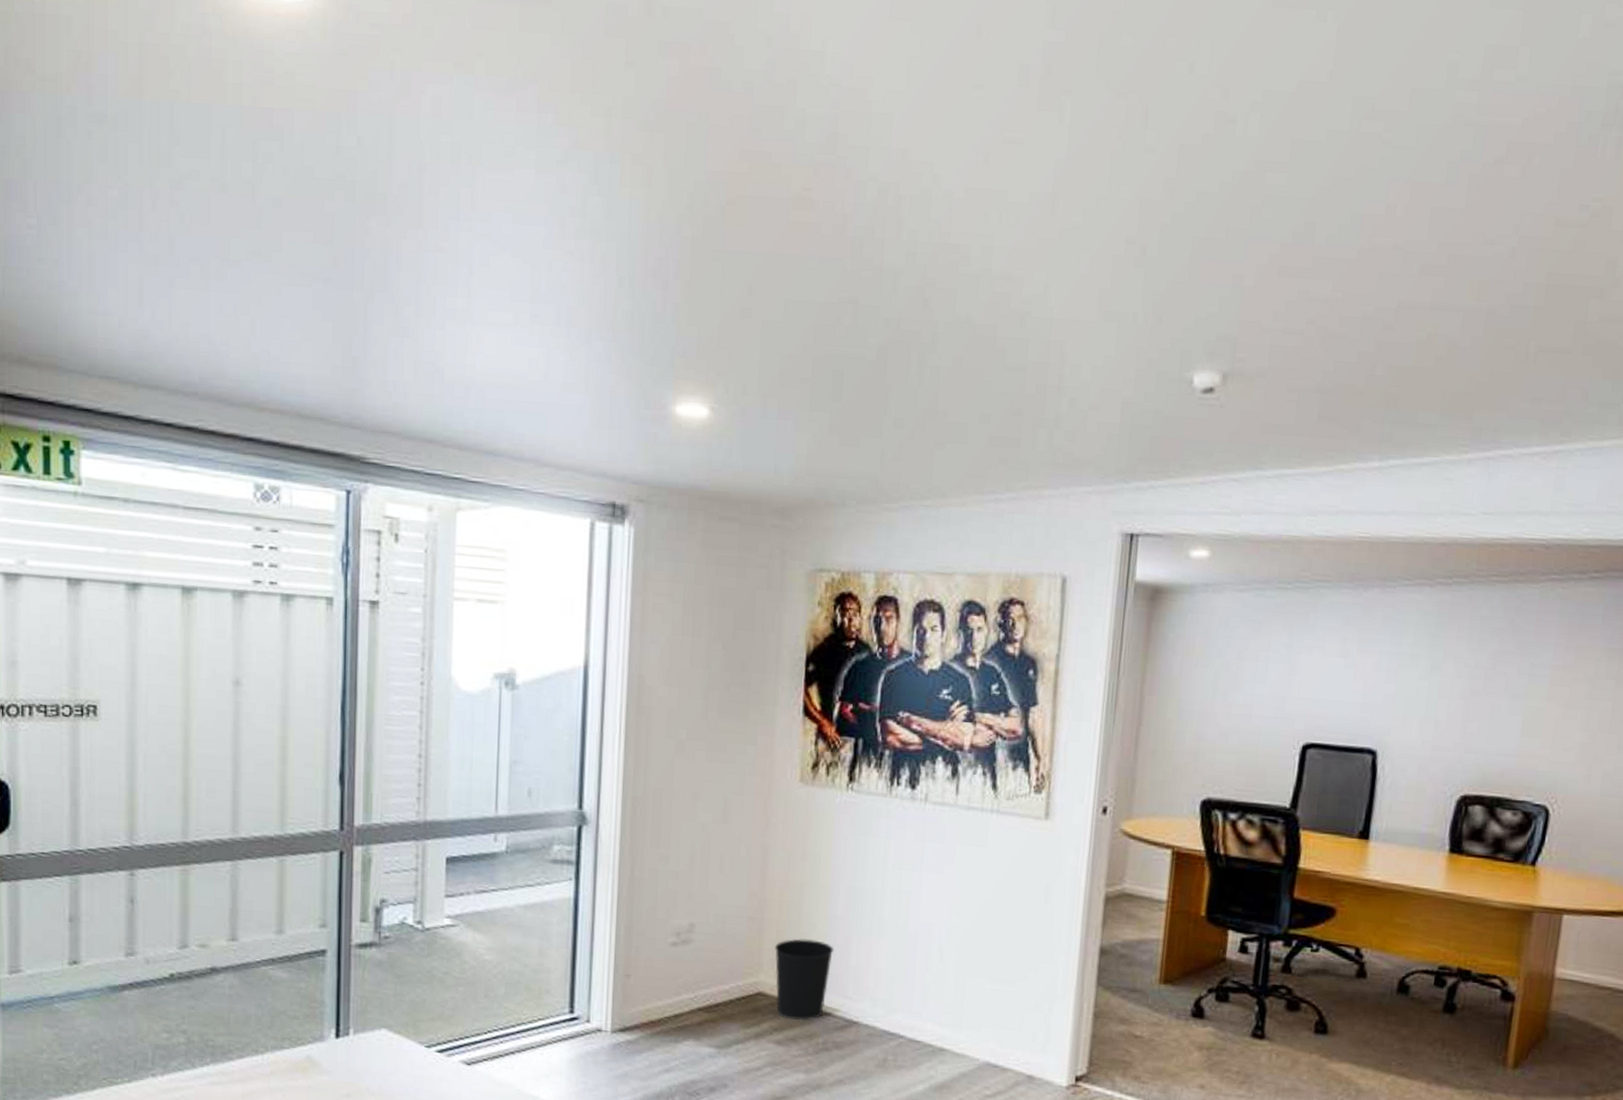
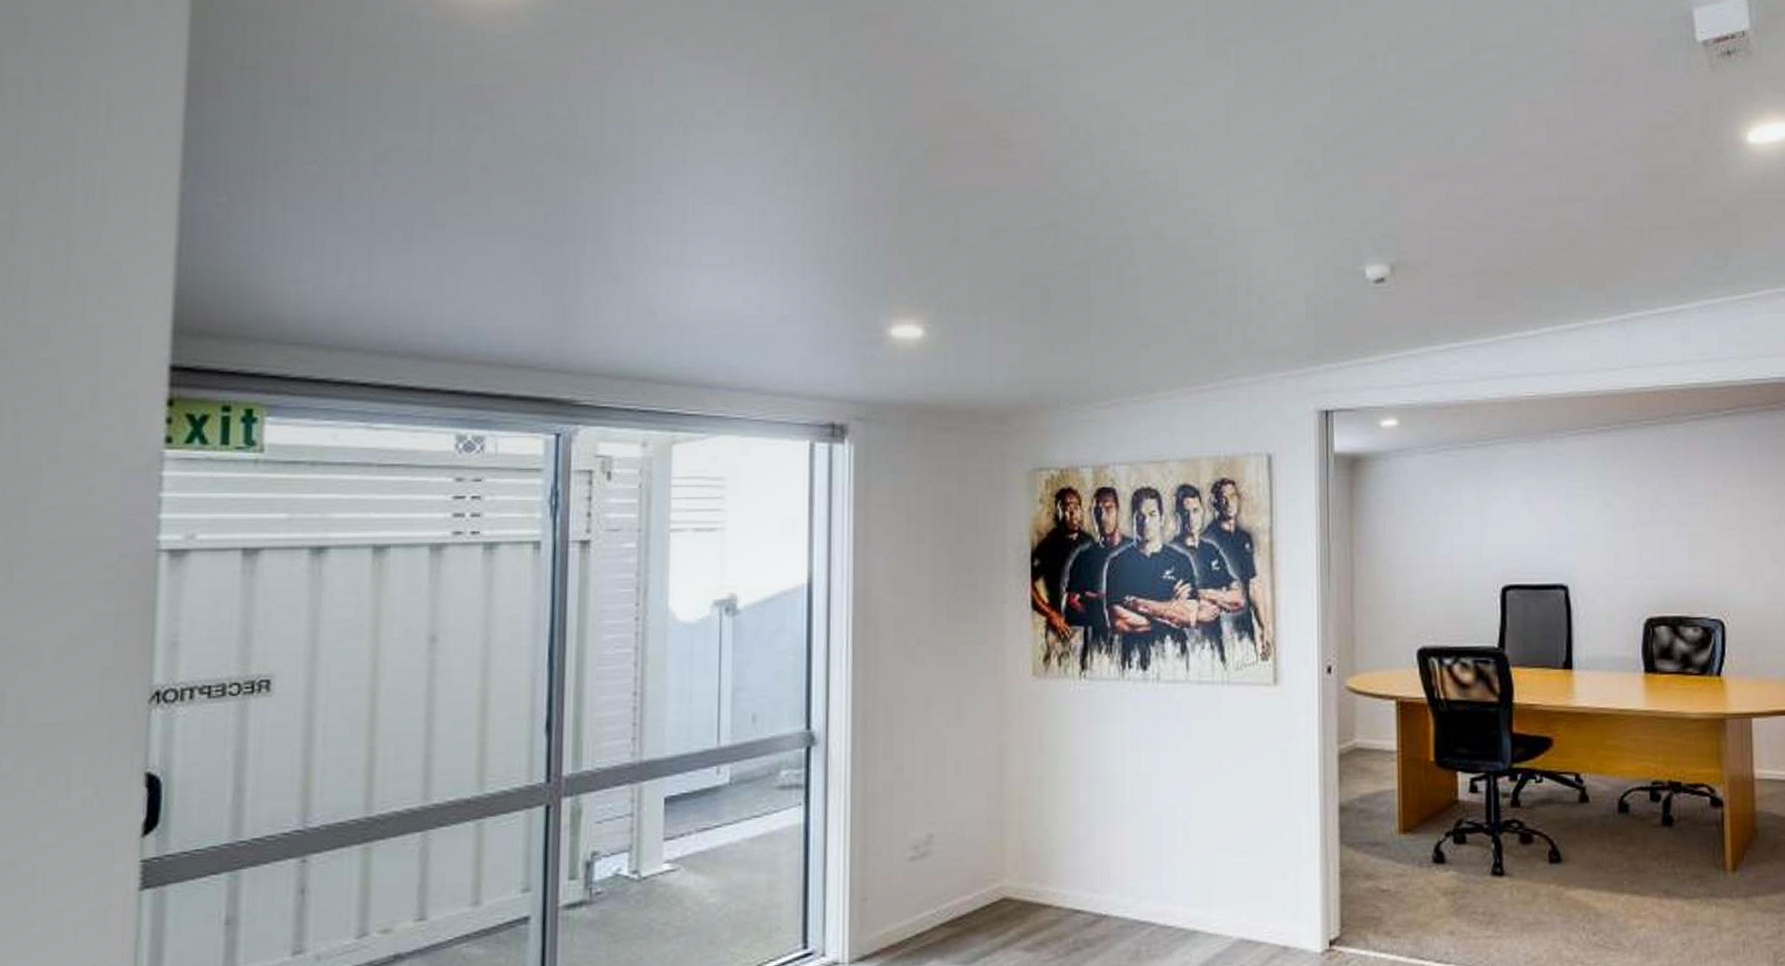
wastebasket: present [775,938,834,1021] -> none [1018,835,1078,922]

